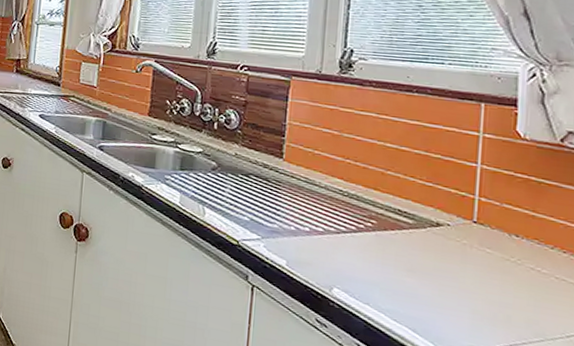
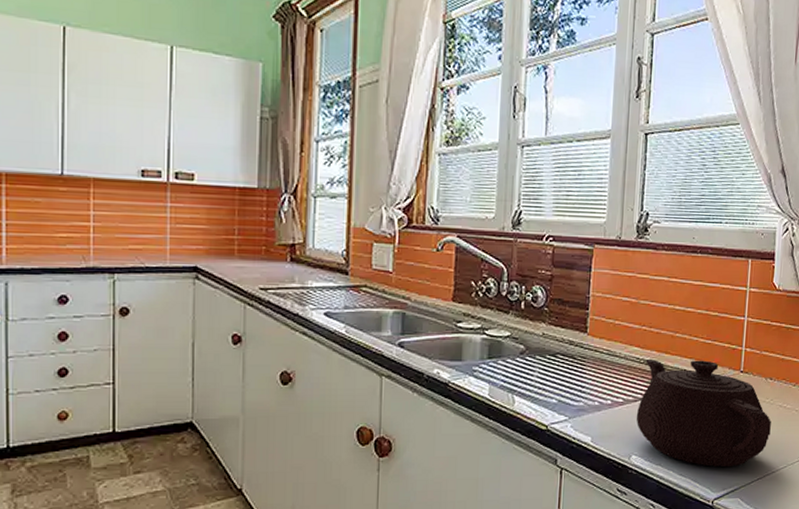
teapot: none [338,193,519,326] -> present [636,360,771,467]

